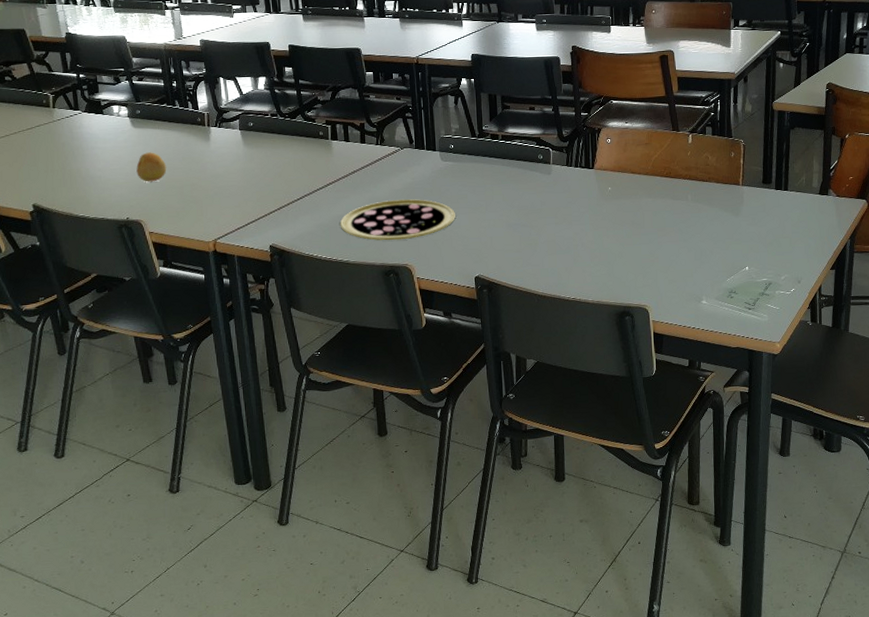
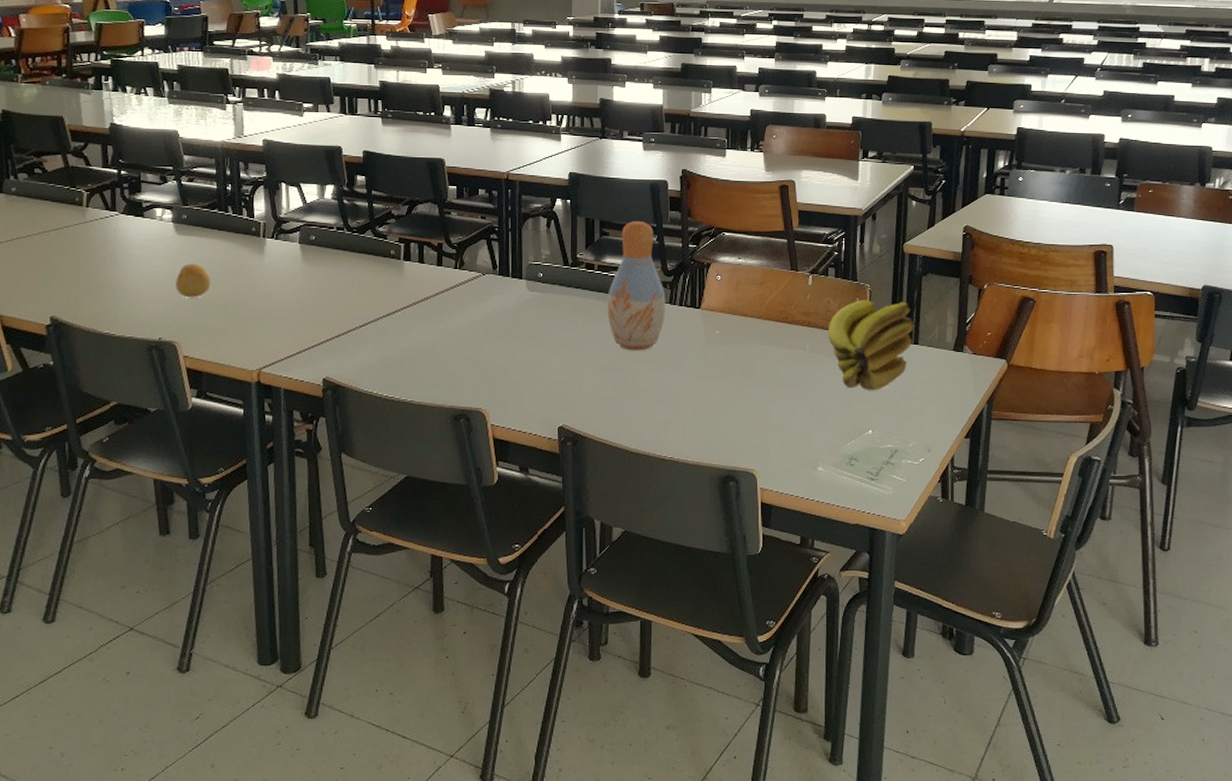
pizza: present [340,199,455,241] -> none [406,332,540,380]
vase: none [511,94,564,209] -> present [607,220,666,351]
banana: none [707,153,785,233] -> present [828,300,916,391]

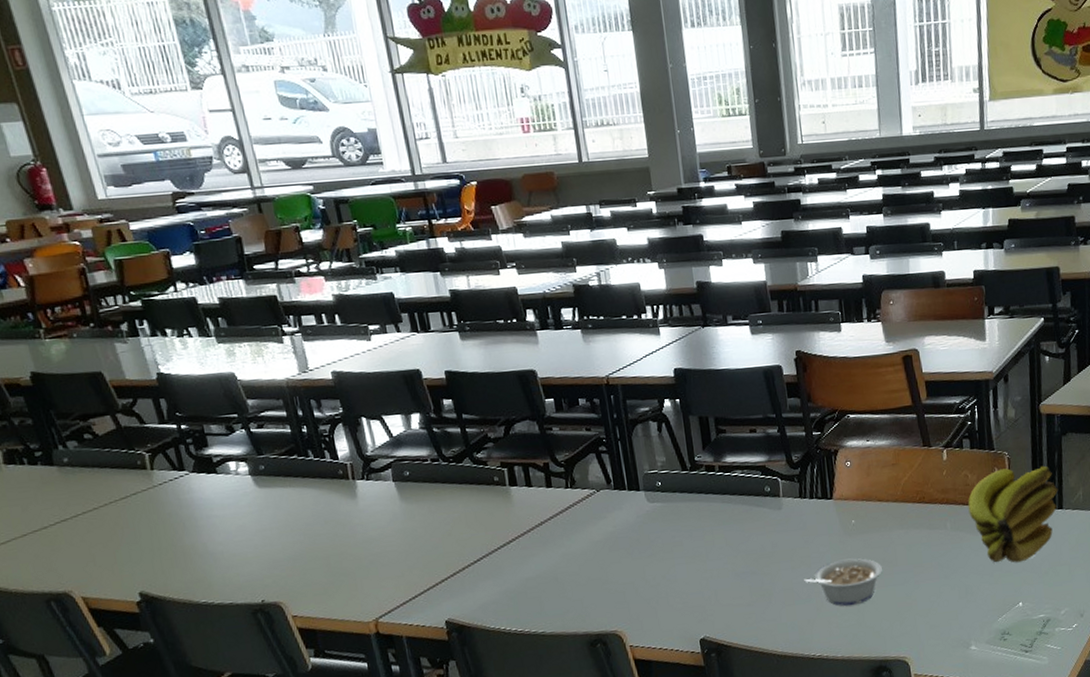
fruit: present [175,263,211,298] -> none [267,516,307,555]
vase: present [607,220,666,351] -> none [733,412,797,552]
legume: none [663,367,740,413] -> present [803,558,882,606]

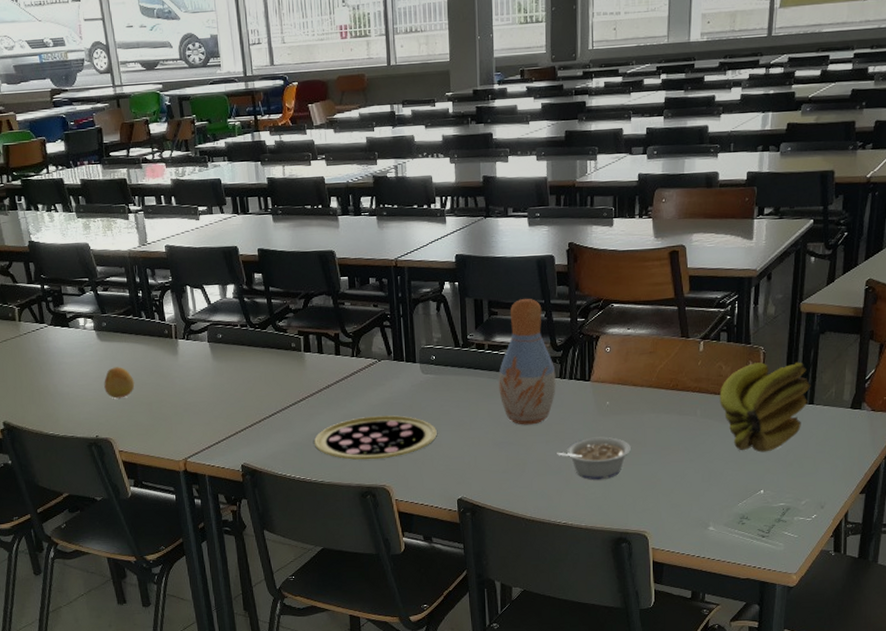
fruit: none [267,516,307,555] -> present [104,367,135,399]
pizza: none [529,550,671,605] -> present [313,415,437,460]
vase: none [733,412,797,552] -> present [498,298,556,425]

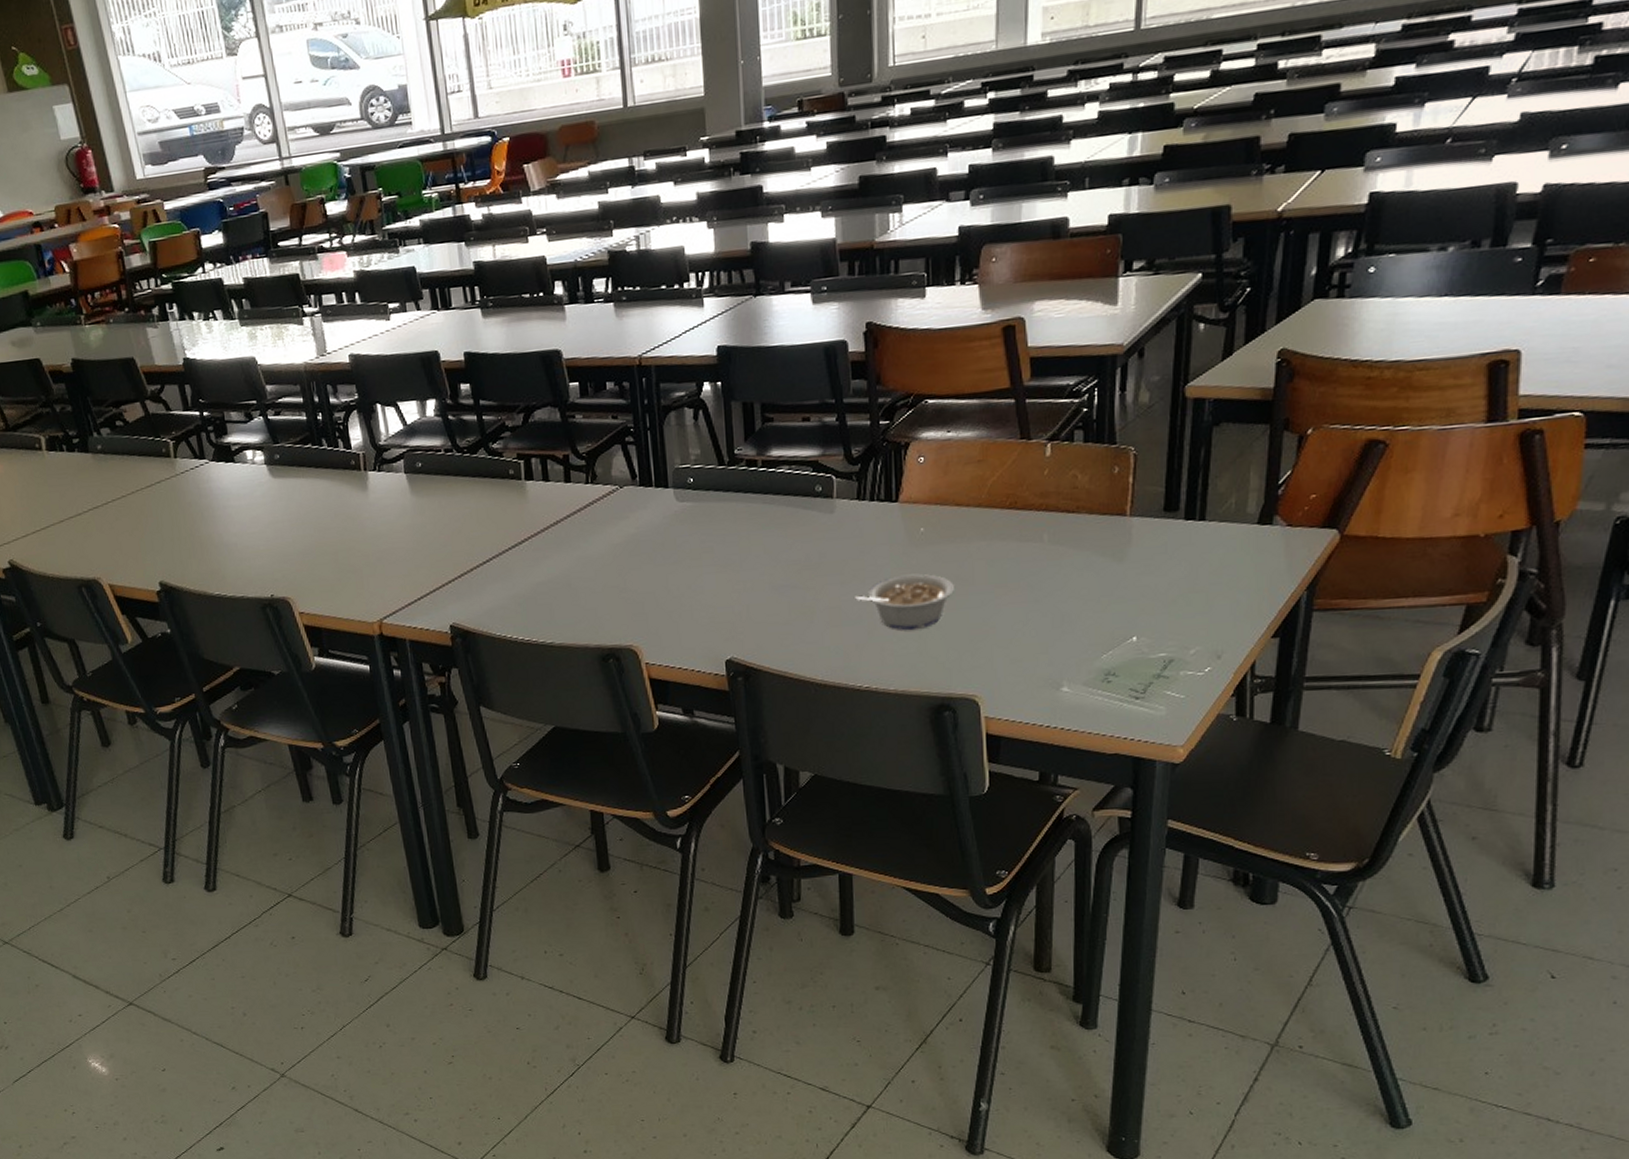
fruit: present [104,367,135,399] -> none [278,508,317,548]
pizza: present [313,415,437,460] -> none [540,556,697,614]
vase: present [498,298,556,425] -> none [776,397,853,563]
banana: present [719,362,811,453] -> none [1074,464,1202,587]

